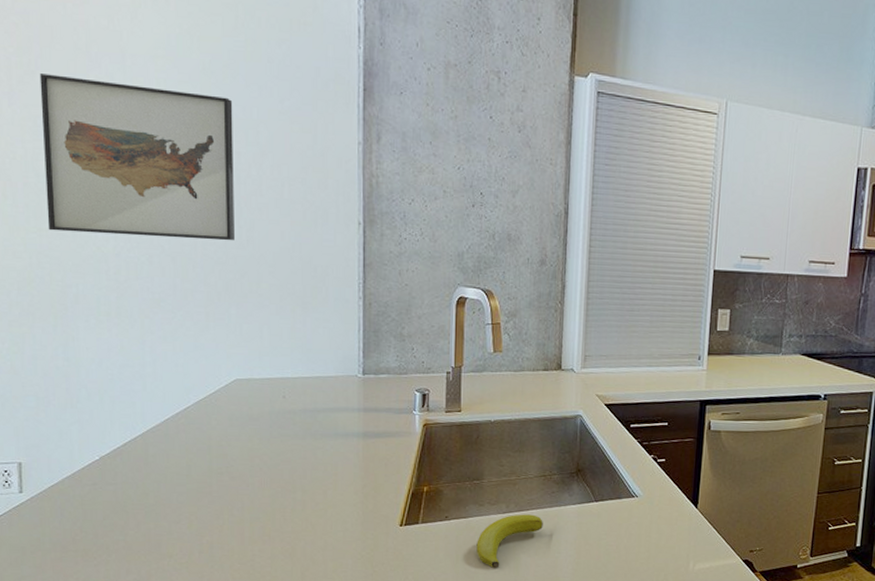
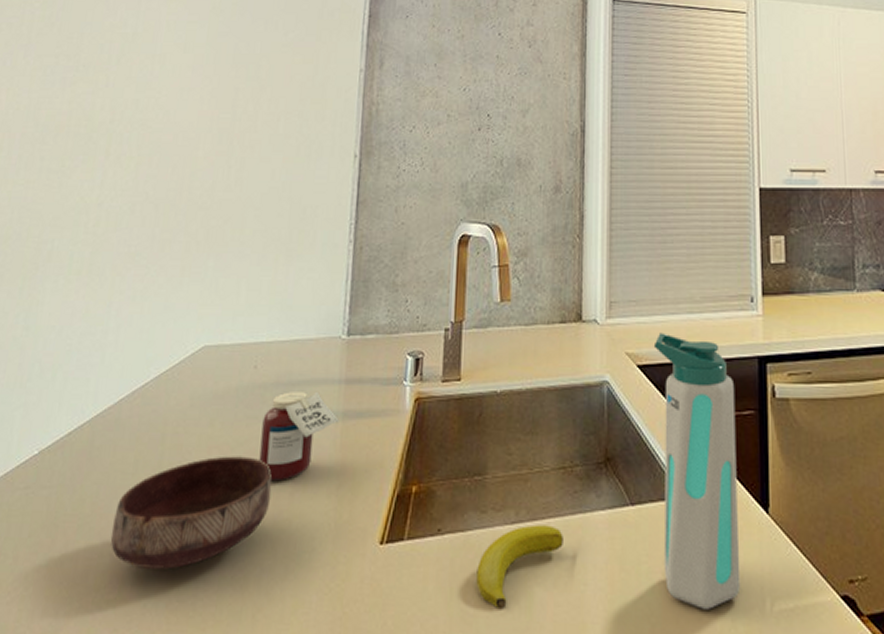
wall art: present [39,73,234,241] -> none [36,24,238,183]
bowl: none [175,463,308,543] -> present [110,456,272,569]
jar: none [295,416,360,483] -> present [259,391,339,482]
water bottle: none [617,380,680,568] -> present [653,333,741,609]

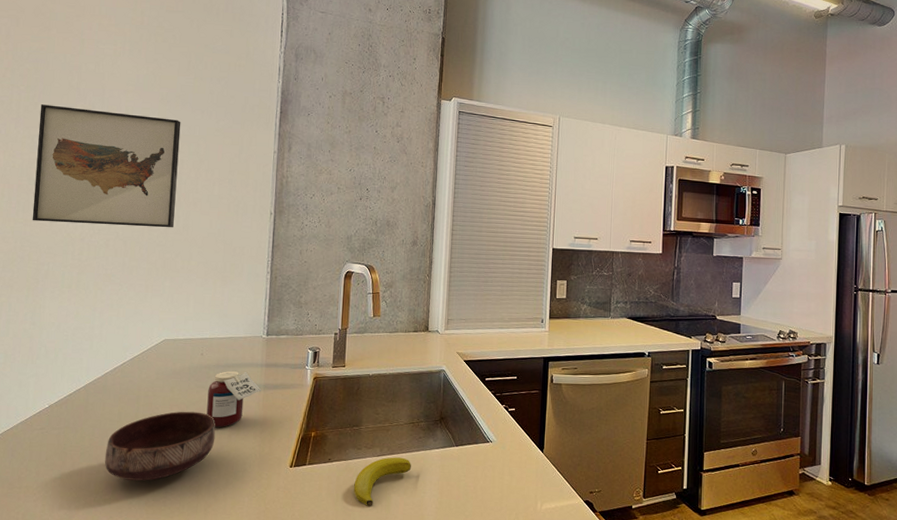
wall art: none [36,24,238,183] -> present [32,104,181,228]
water bottle: present [653,333,741,609] -> none [475,340,527,508]

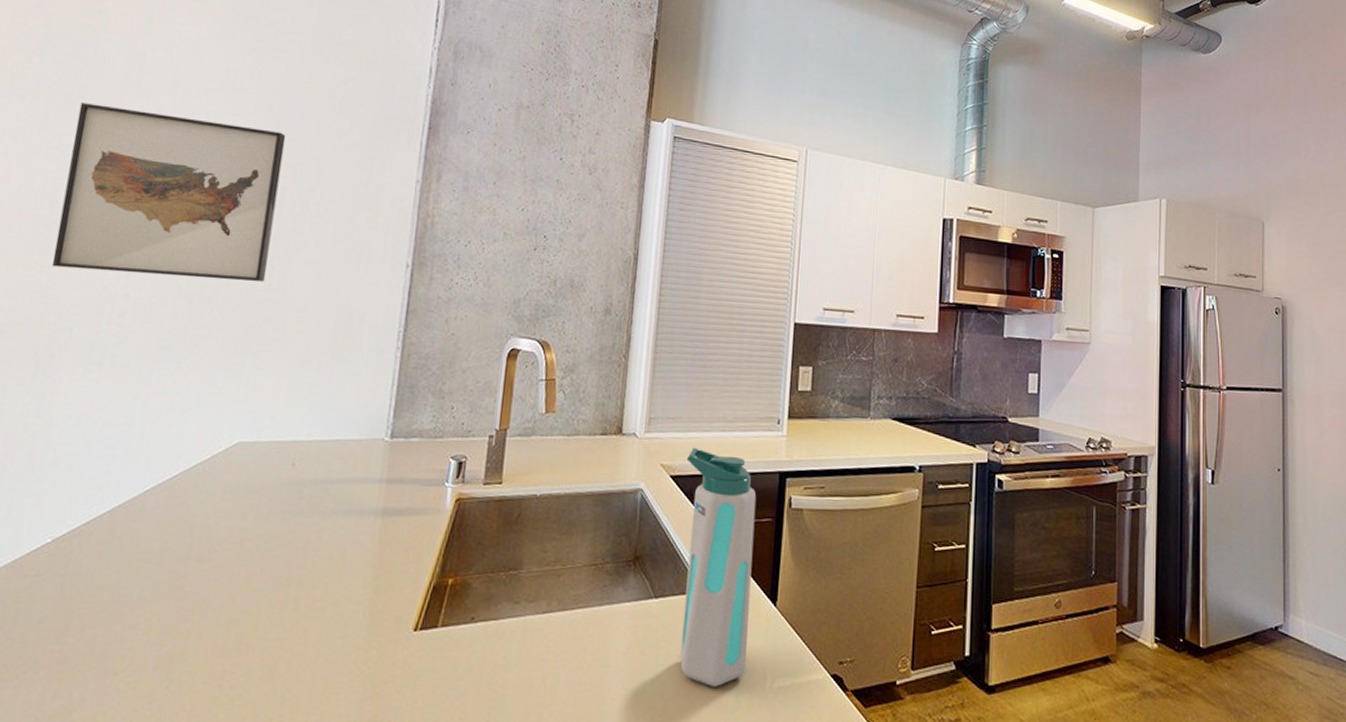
bowl: present [104,411,216,481] -> none [131,548,307,654]
jar: present [206,371,262,428] -> none [293,489,378,573]
banana: present [354,457,411,506] -> none [505,614,591,687]
water bottle: none [475,340,527,508] -> present [680,447,757,687]

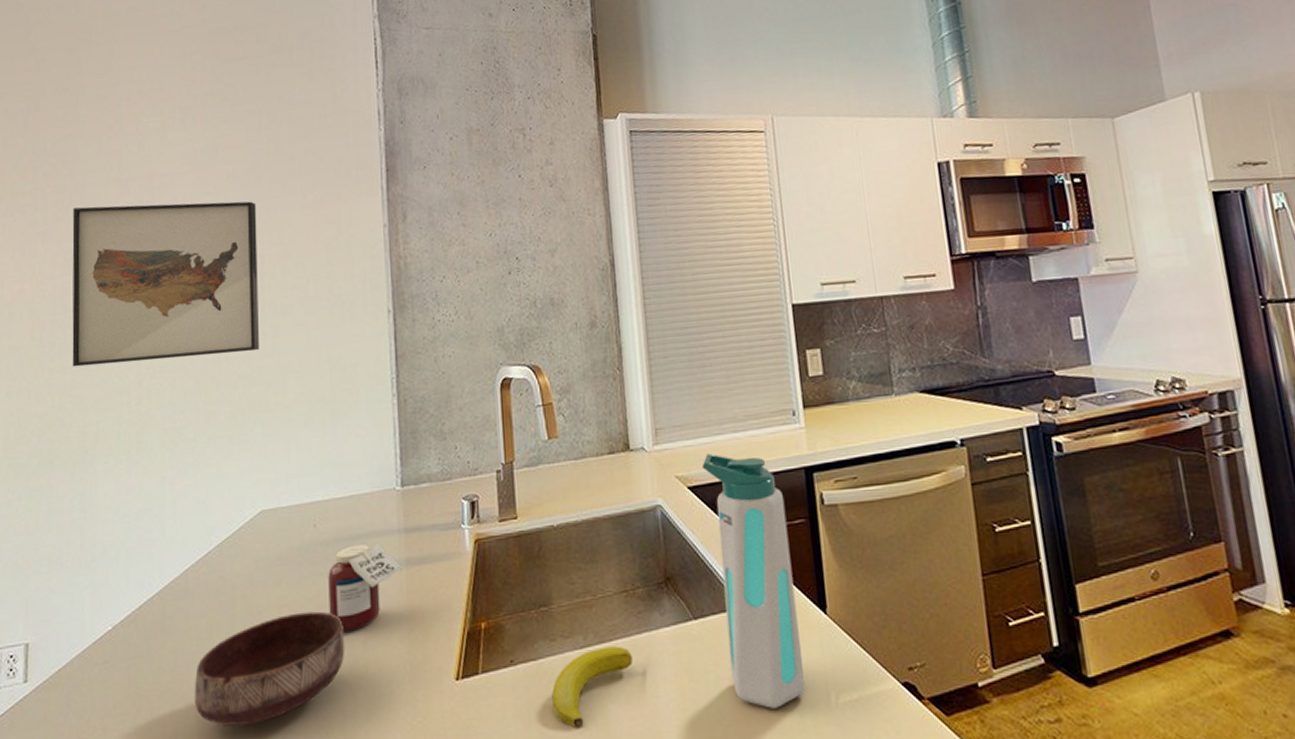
bowl: none [131,548,307,654] -> present [194,611,345,726]
jar: none [293,489,378,573] -> present [328,542,403,633]
banana: none [505,614,591,687] -> present [552,646,633,728]

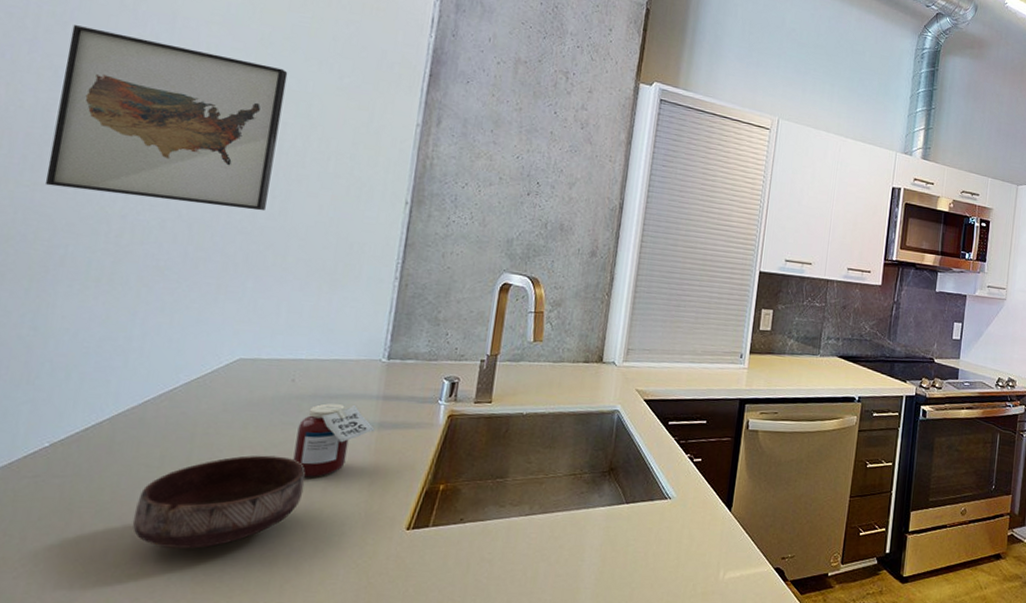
banana: present [552,646,633,728] -> none [490,516,568,578]
water bottle: present [701,453,806,709] -> none [646,376,719,578]

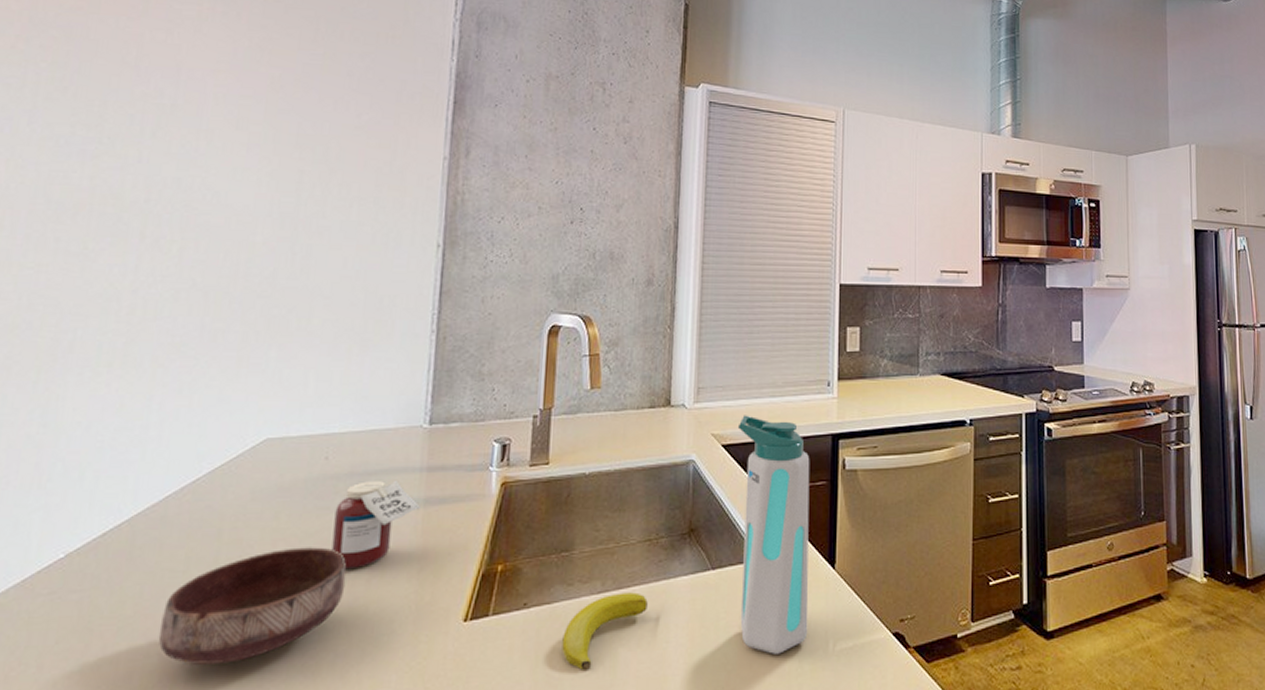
wall art: present [44,25,288,211] -> none [49,89,302,271]
banana: none [490,516,568,578] -> present [562,592,648,670]
water bottle: none [646,376,719,578] -> present [737,415,810,654]

